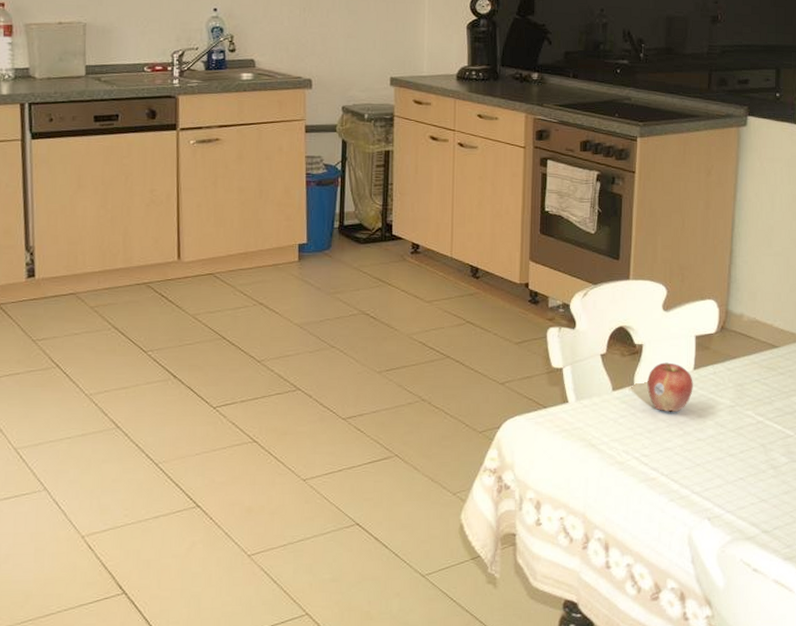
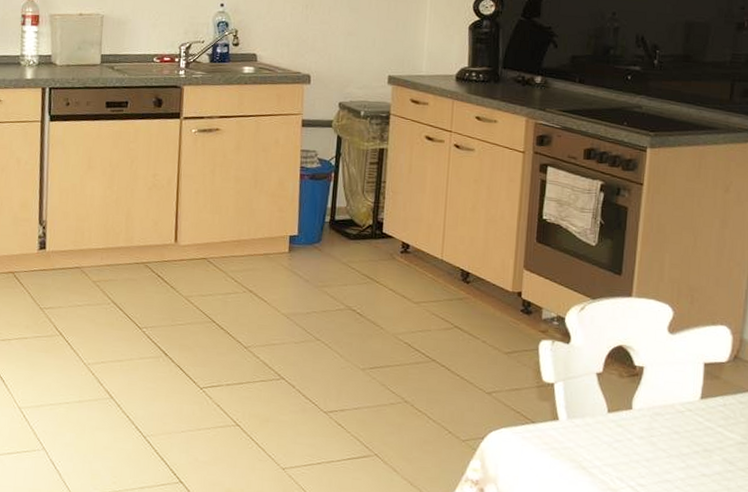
fruit: present [647,362,693,412] -> none [647,388,699,443]

